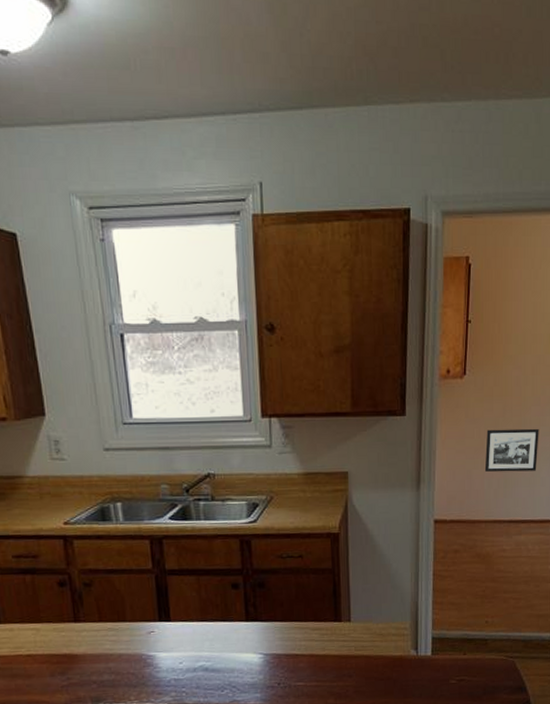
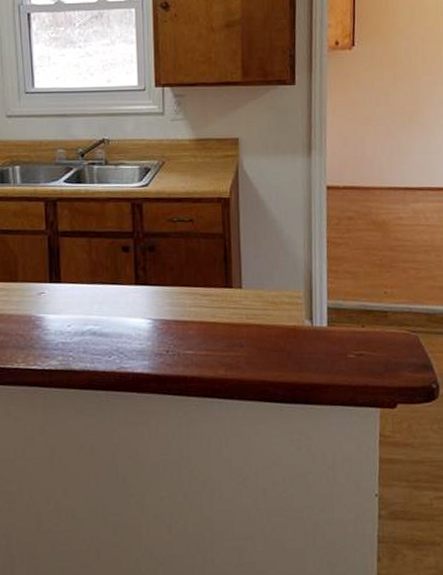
picture frame: present [484,428,539,473] -> none [377,96,432,140]

